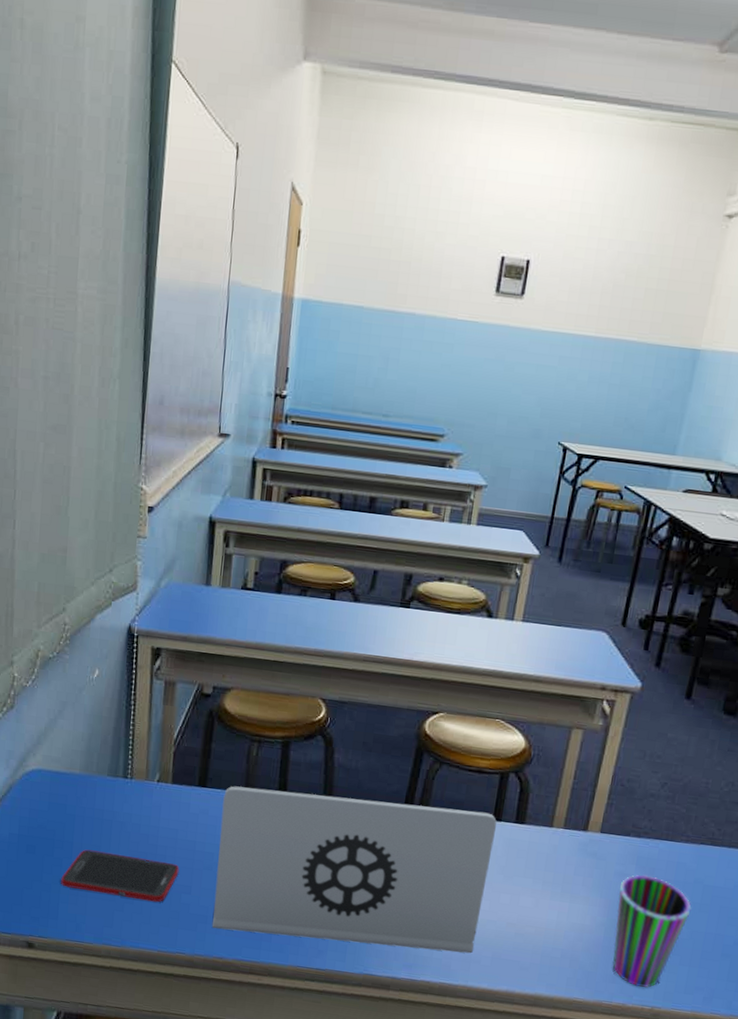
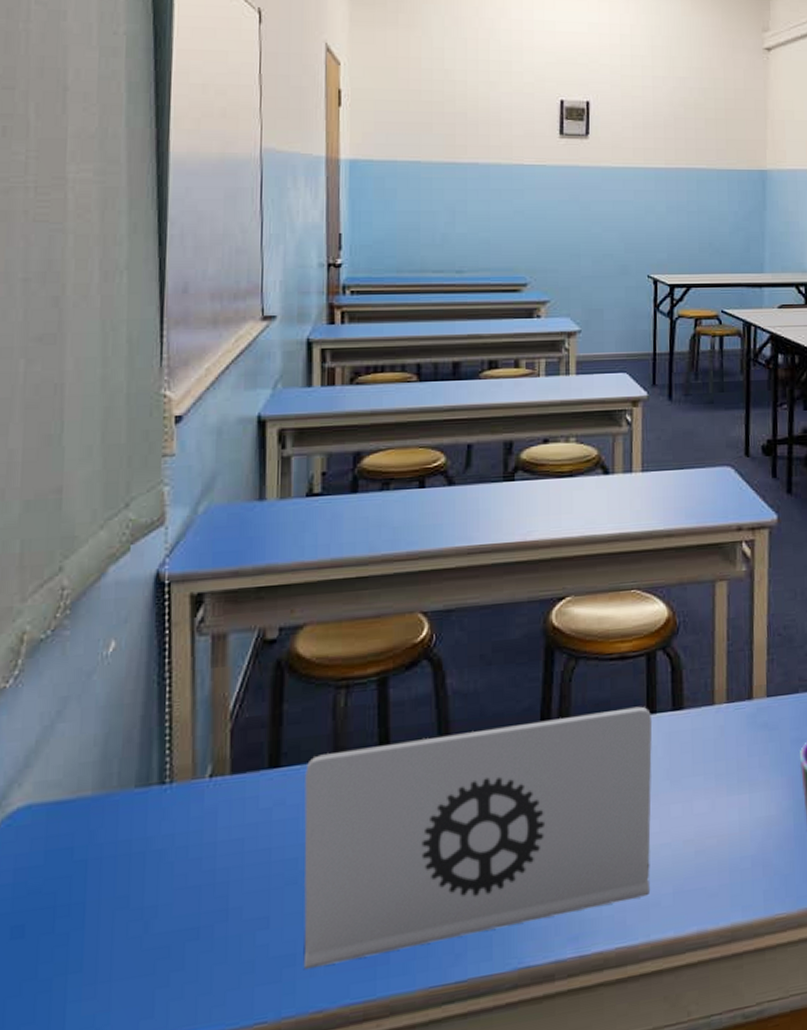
cell phone: present [61,849,179,902] -> none [68,890,250,976]

